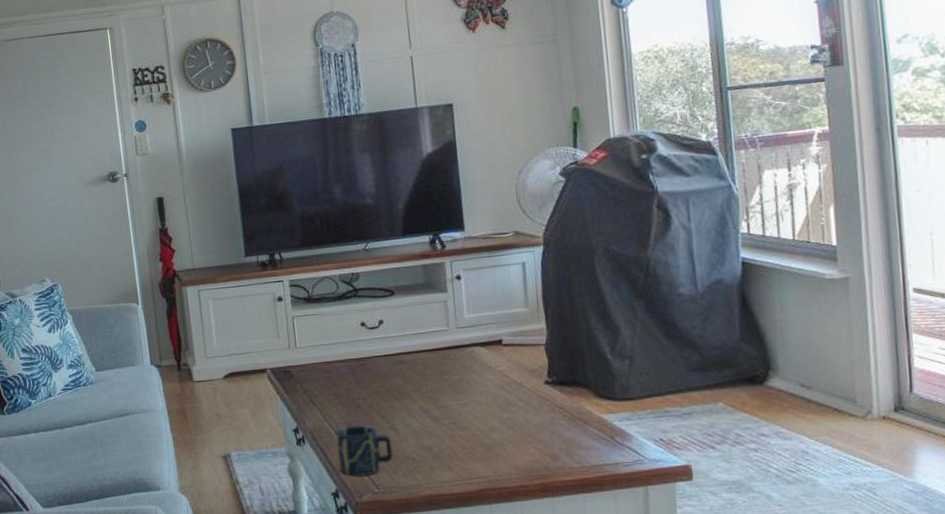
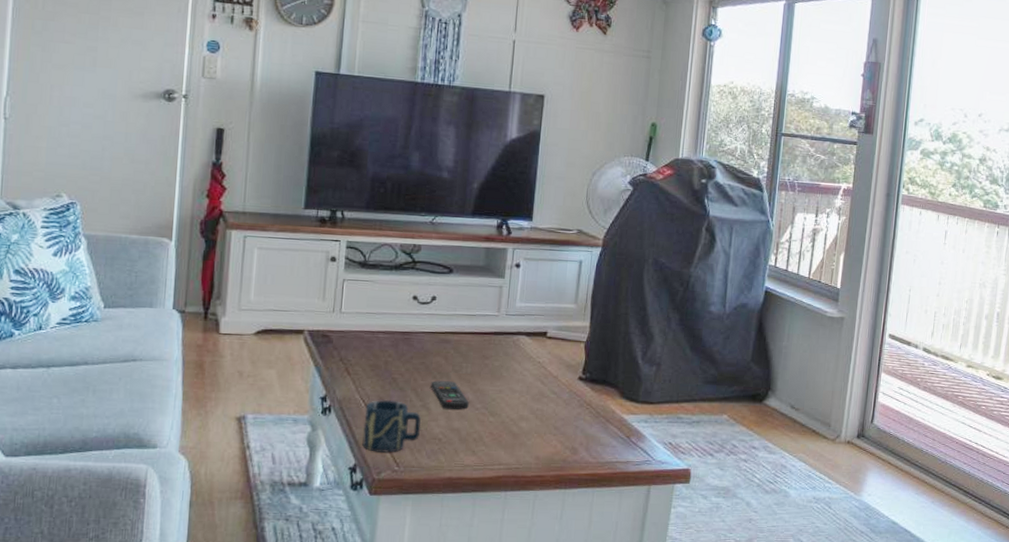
remote control: none [394,400,436,429] -> present [431,381,469,411]

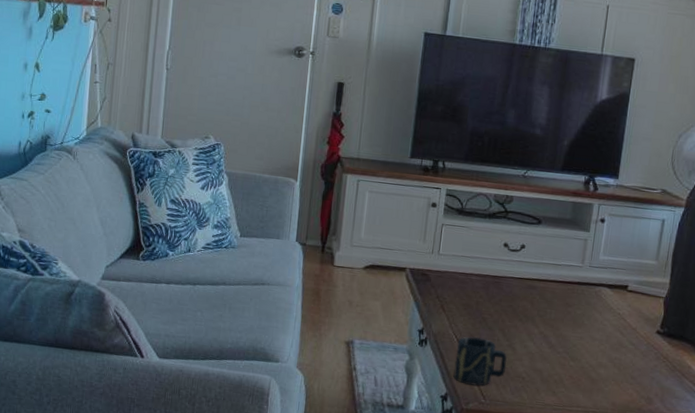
remote control: present [431,381,469,411] -> none [517,323,552,353]

